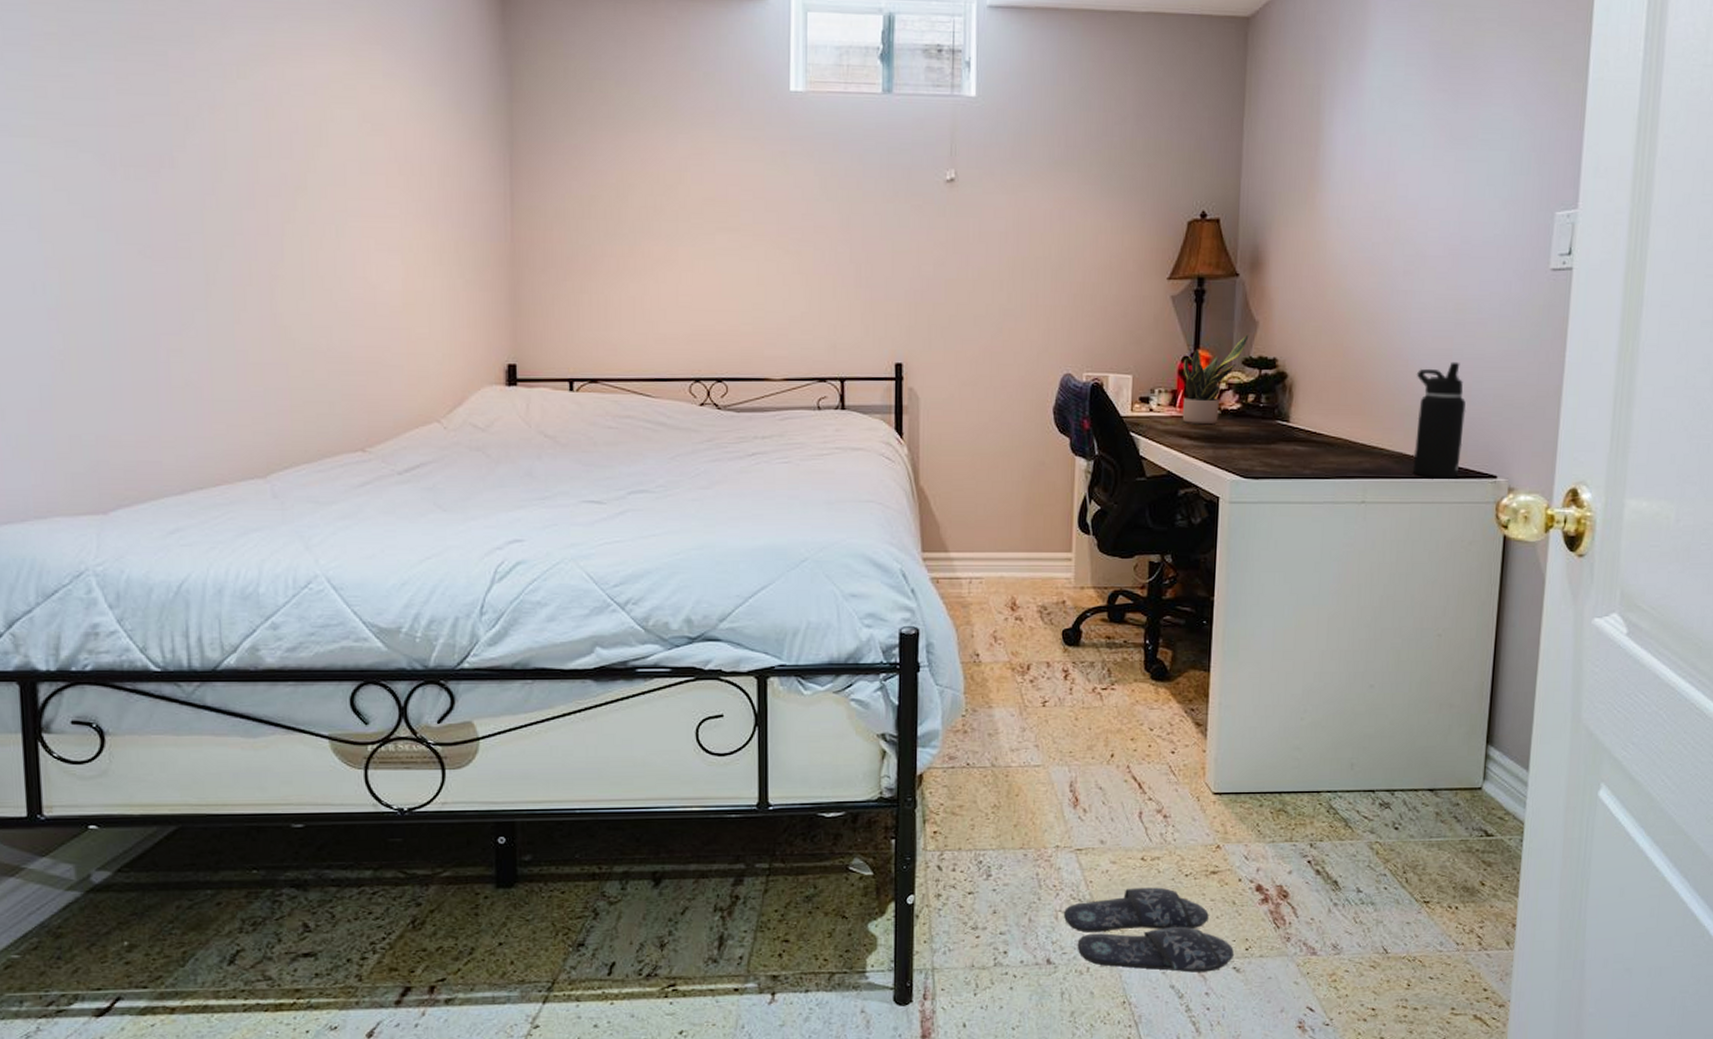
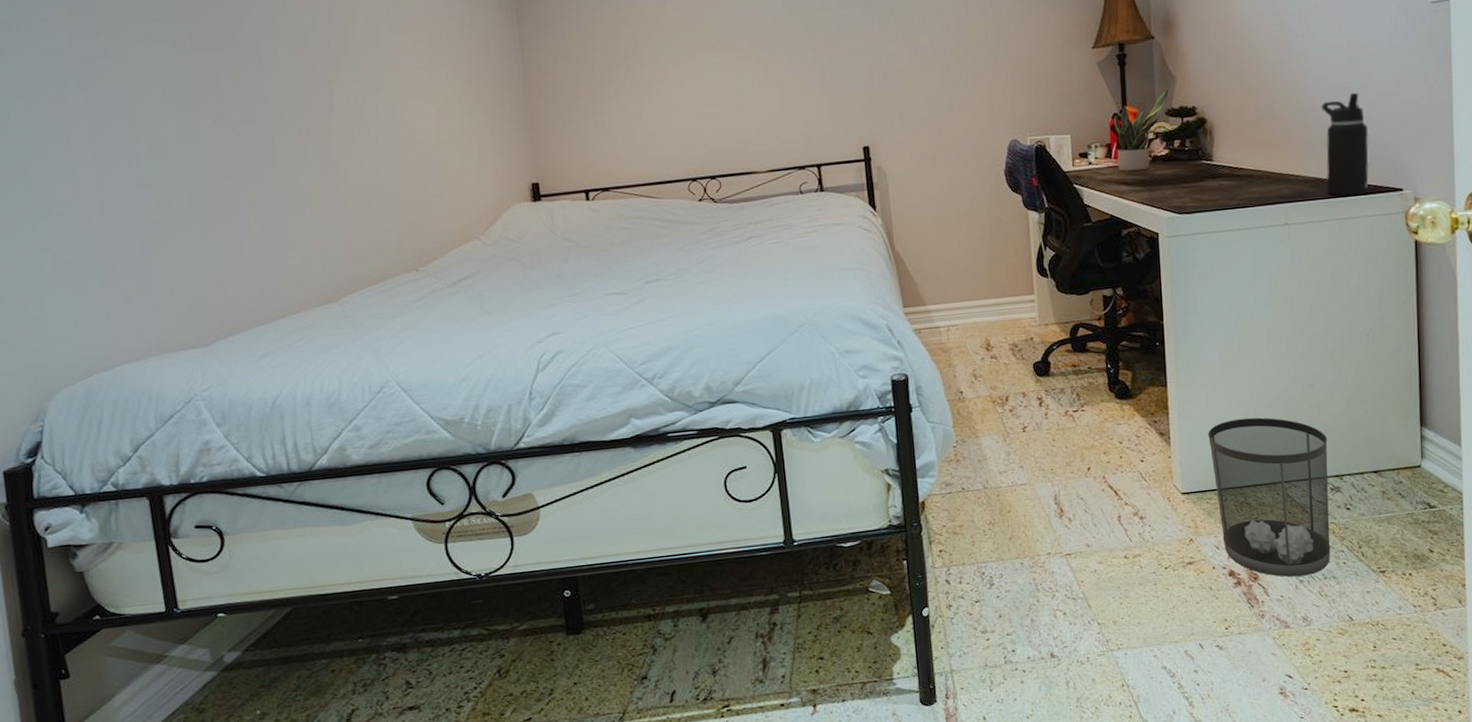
slippers: present [1064,887,1234,973] -> none [1061,580,1215,655]
waste bin: none [1250,715,1383,899] -> present [1208,417,1331,577]

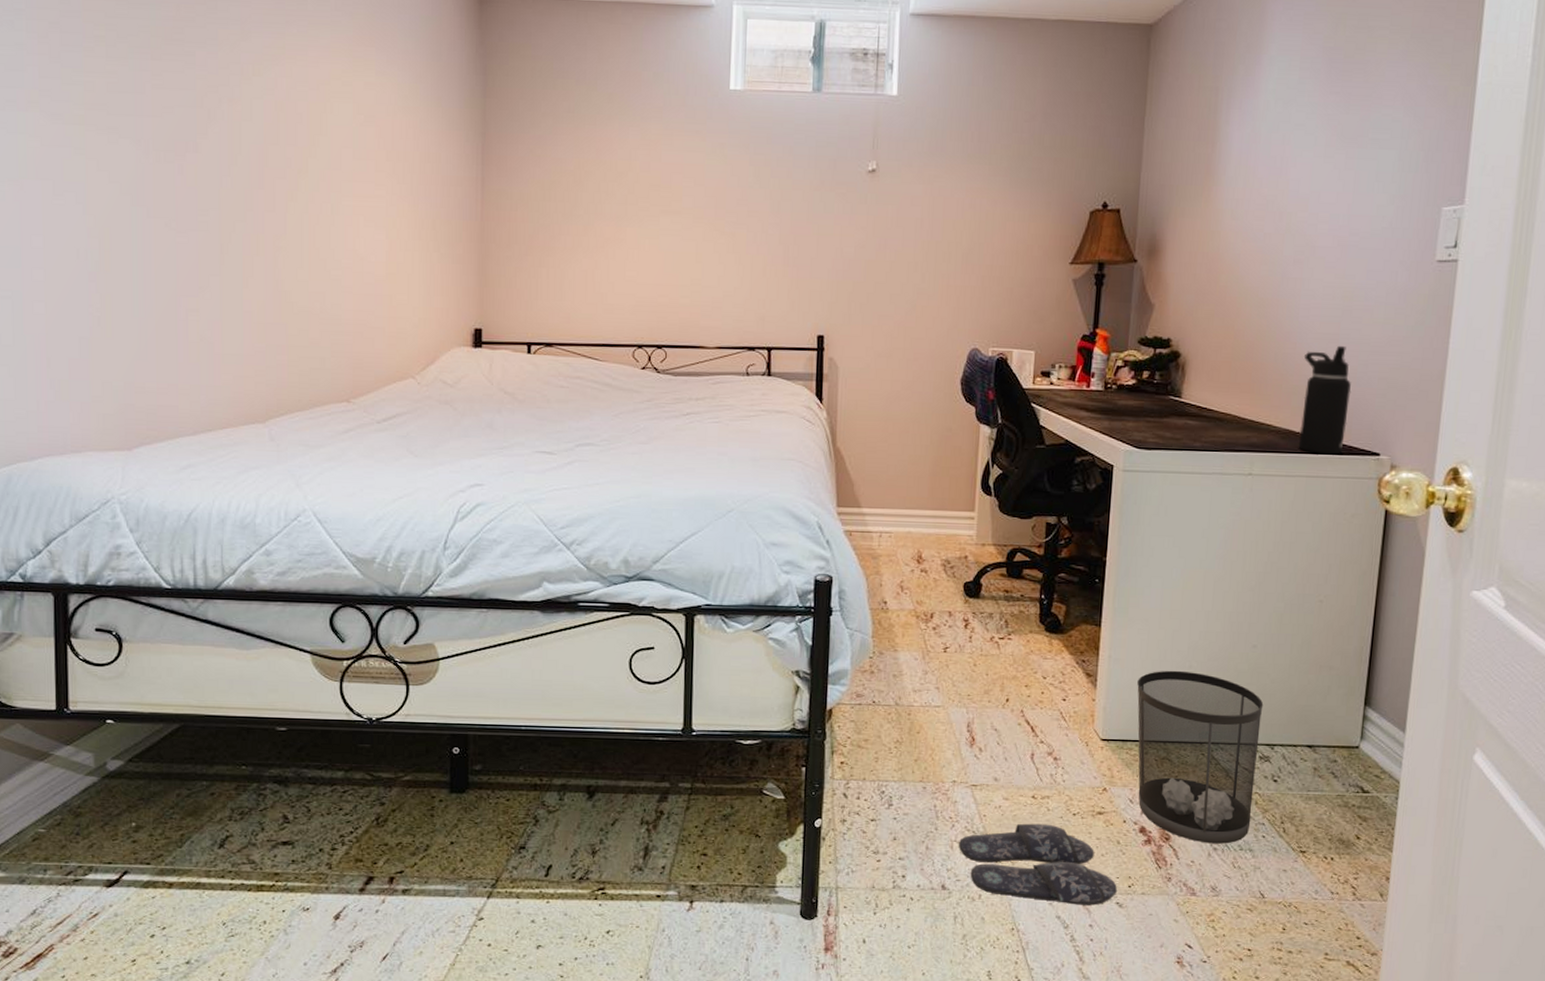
slippers: none [1061,580,1215,655] -> present [959,823,1117,905]
potted plant: present [1114,88,1169,172] -> none [1080,316,1145,399]

